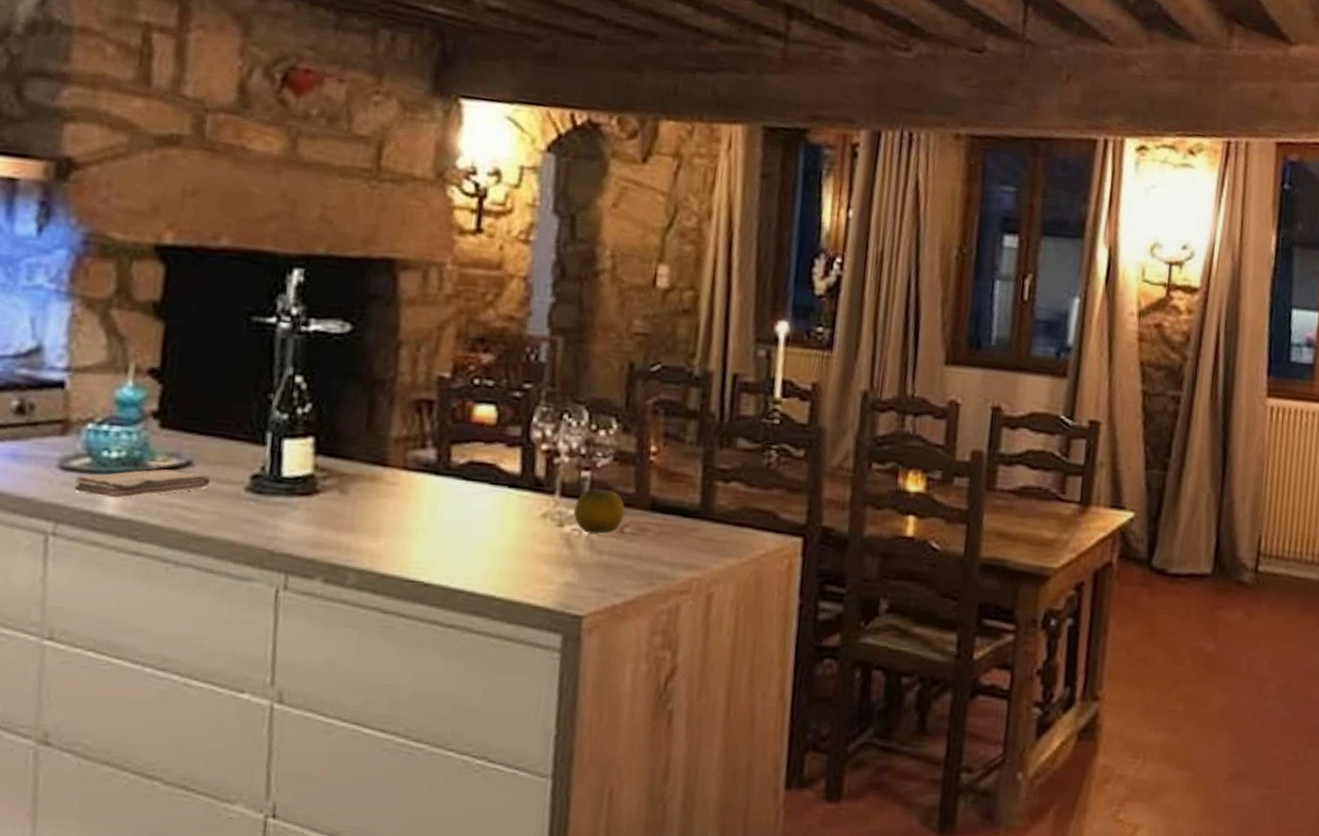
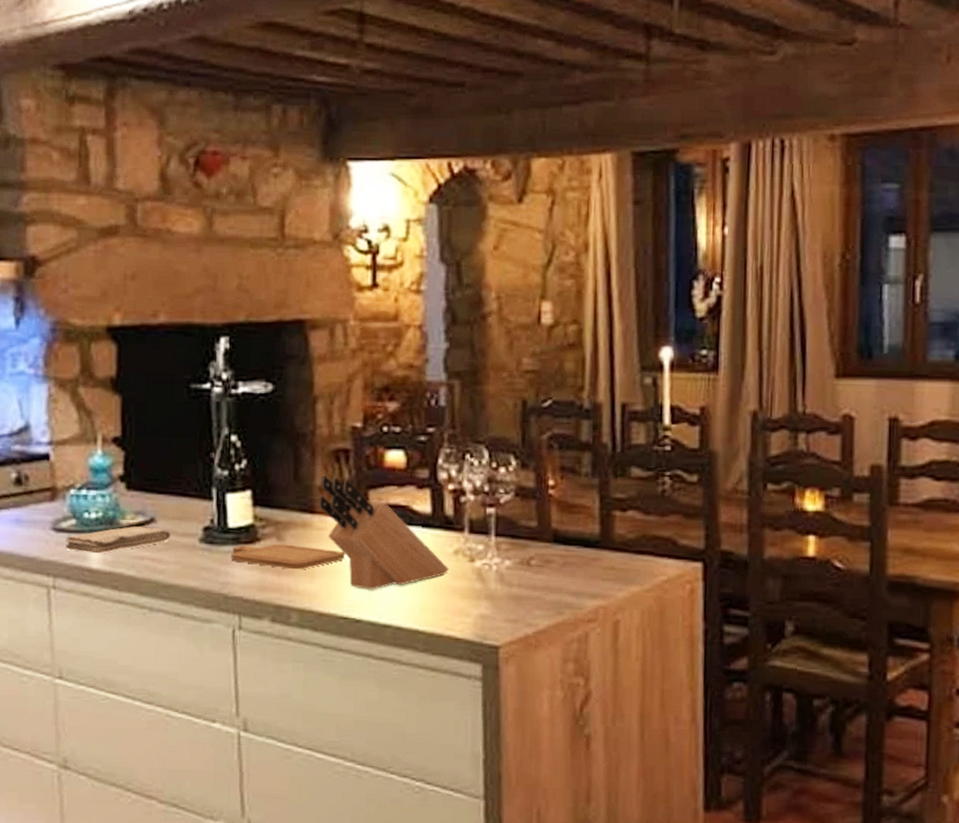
chopping board: none [282,496,418,527] -> present [231,544,345,570]
knife block: none [392,425,534,553] -> present [318,474,449,591]
fruit: present [574,489,625,535] -> none [483,524,530,568]

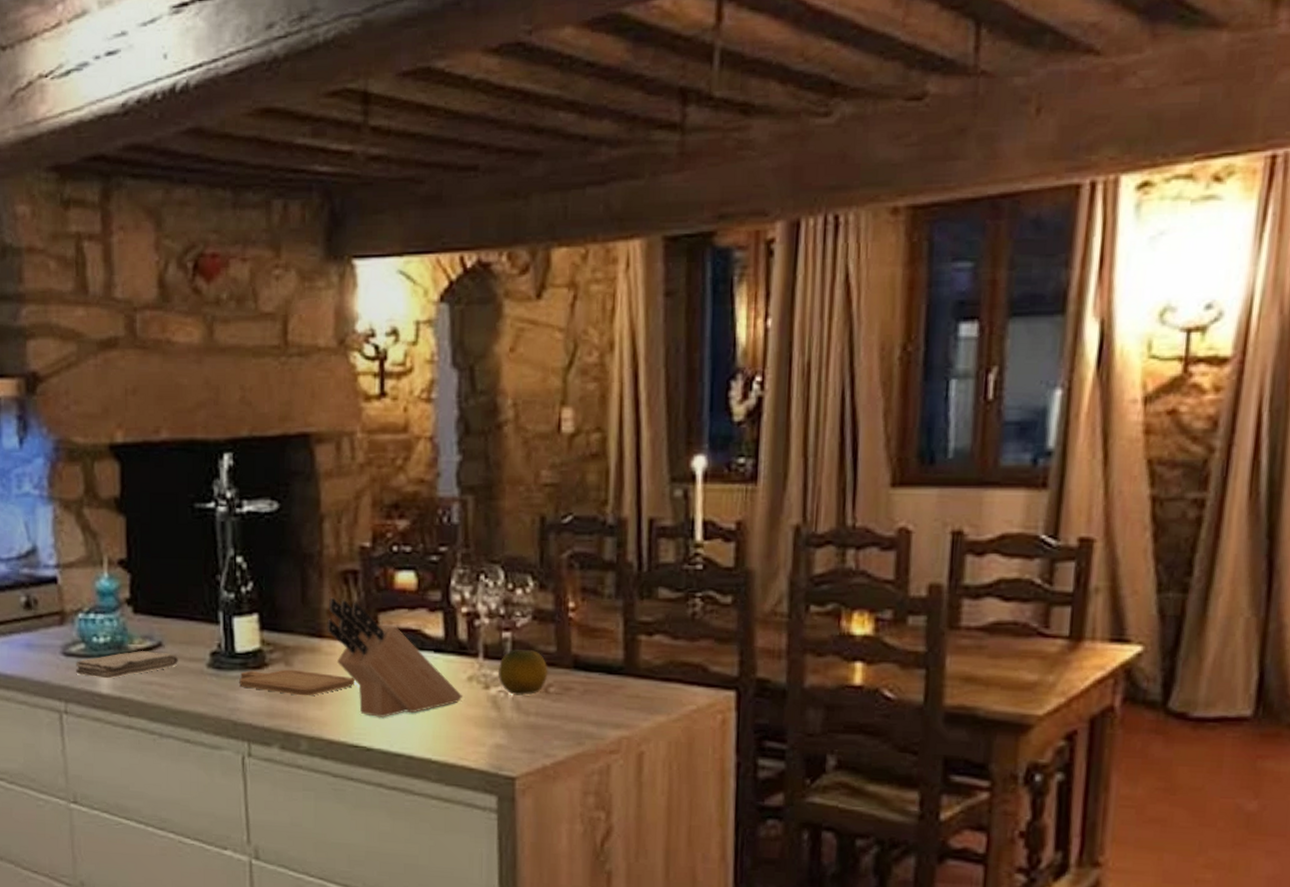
fruit: none [483,524,530,568] -> present [499,649,548,696]

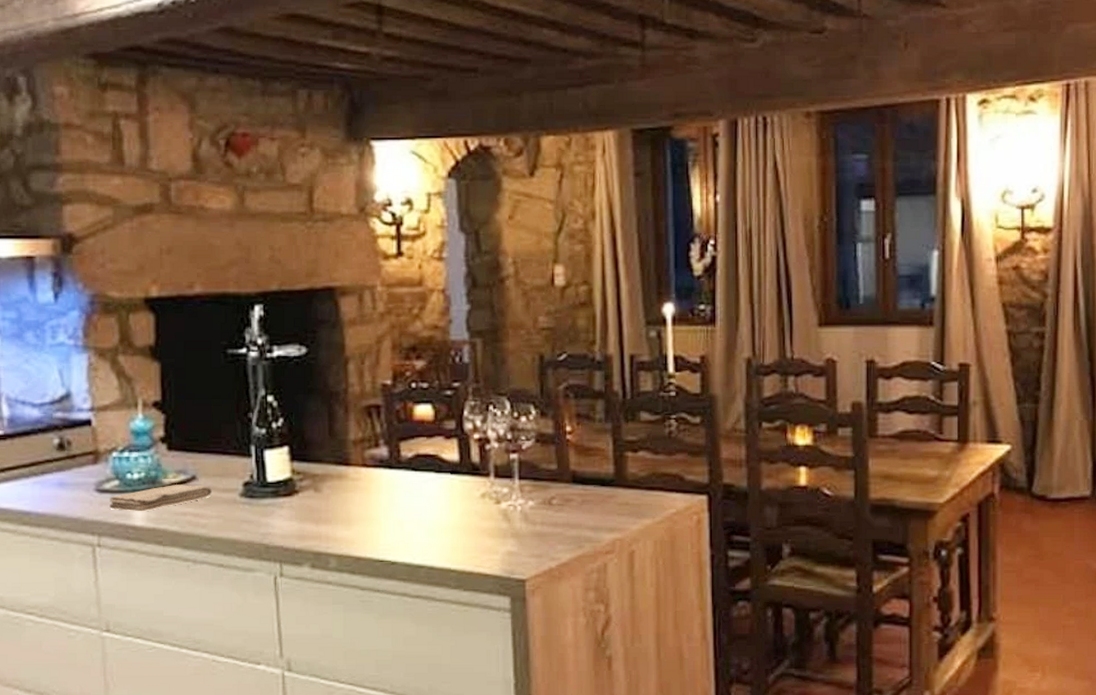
chopping board: present [239,669,355,696] -> none [271,495,379,518]
knife block: present [327,597,462,719] -> none [353,429,477,535]
fruit: present [499,649,548,696] -> none [508,469,551,508]

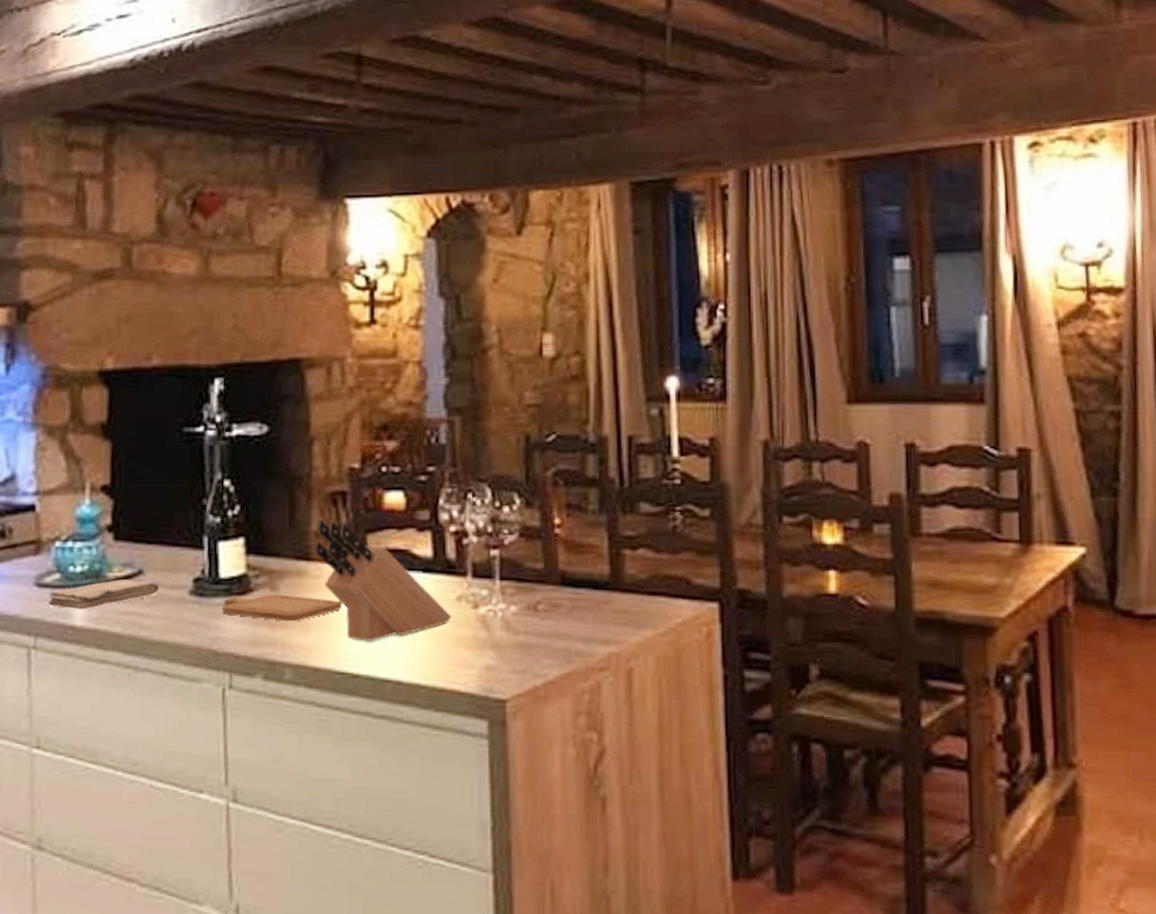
chopping board: none [271,495,379,518] -> present [222,594,342,622]
knife block: none [353,429,477,535] -> present [314,519,451,643]

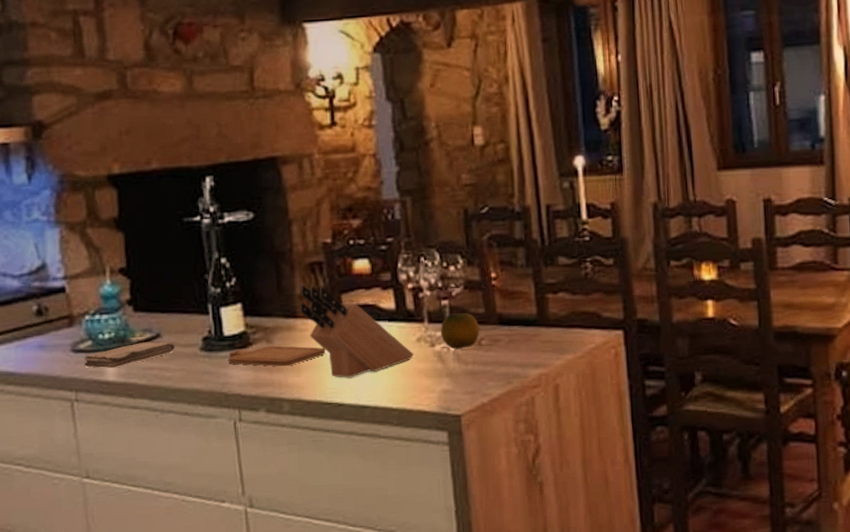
fruit: none [487,567,537,614] -> present [441,313,480,350]

